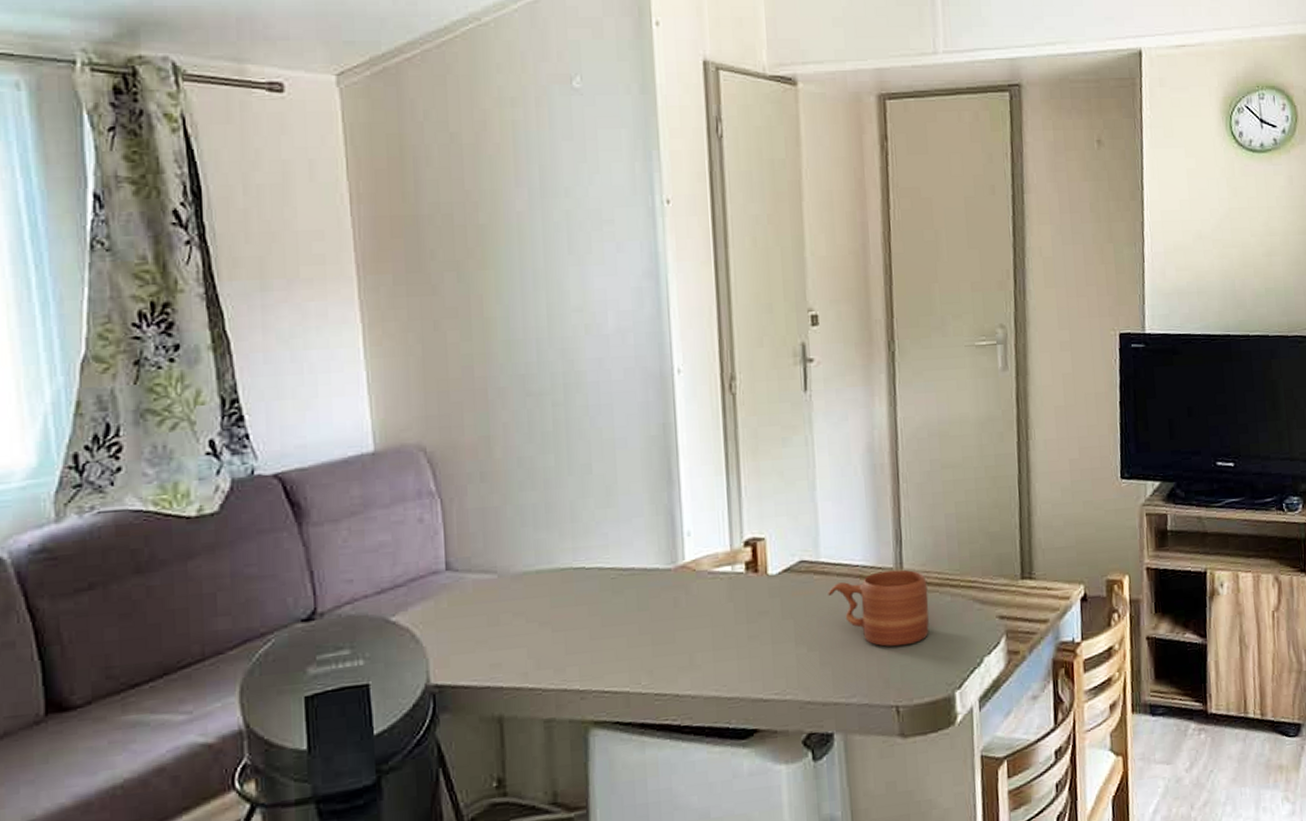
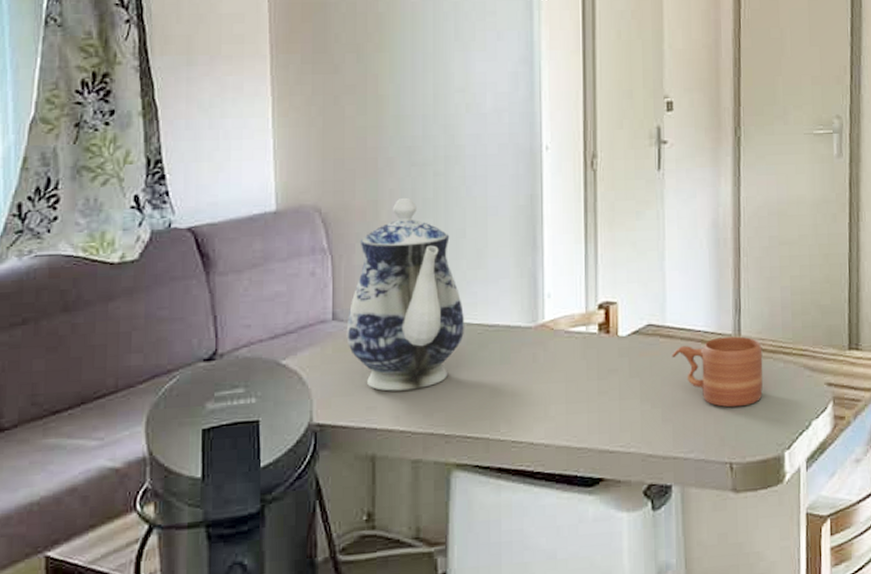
teapot: none [462,432,597,646] -> present [346,198,465,391]

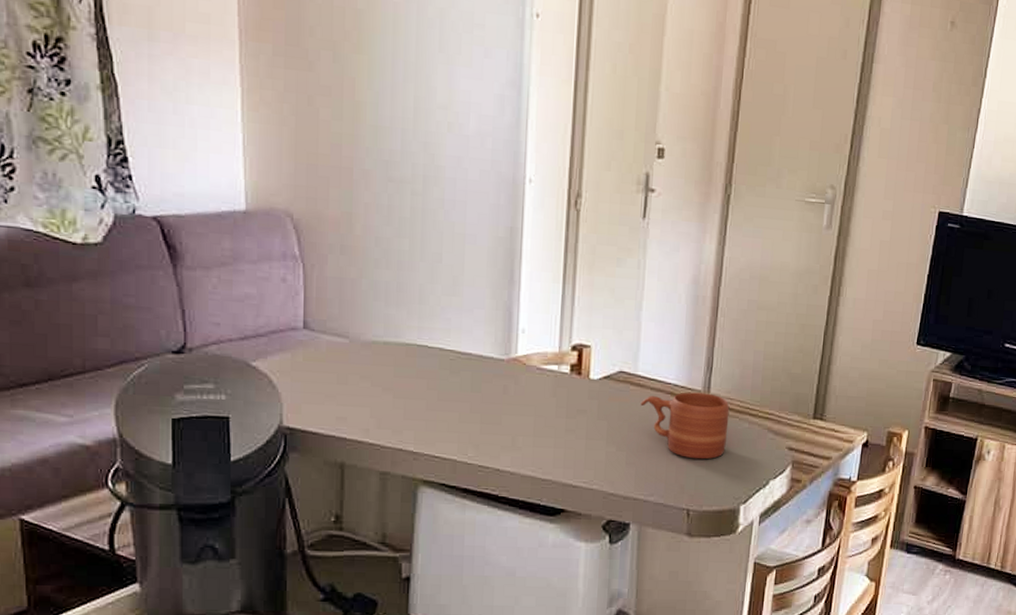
teapot: present [346,198,465,391] -> none [317,214,438,406]

